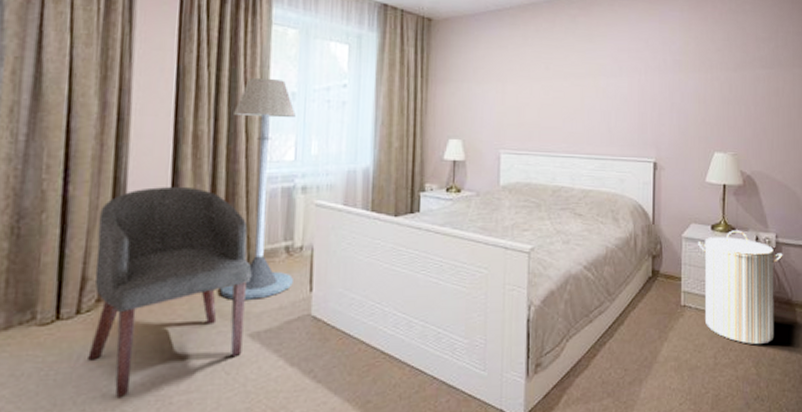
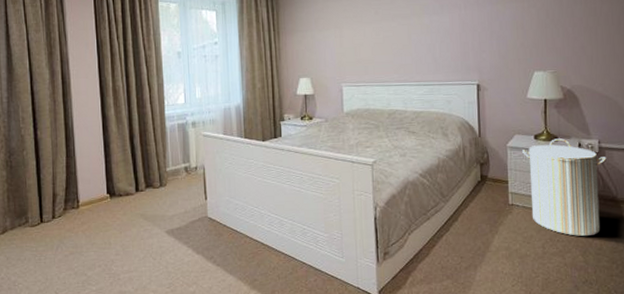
chair: present [88,187,252,397] -> none [59,128,163,274]
floor lamp: present [220,77,296,300] -> none [139,42,193,207]

